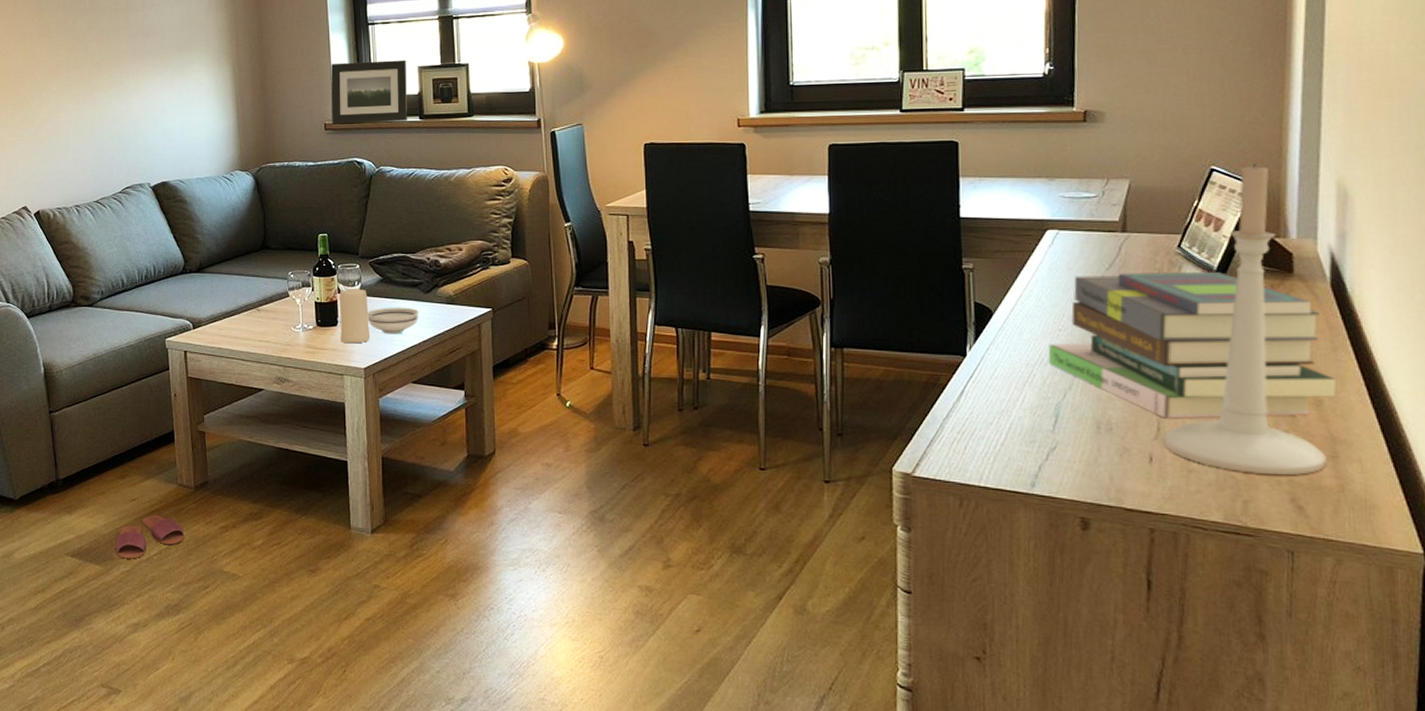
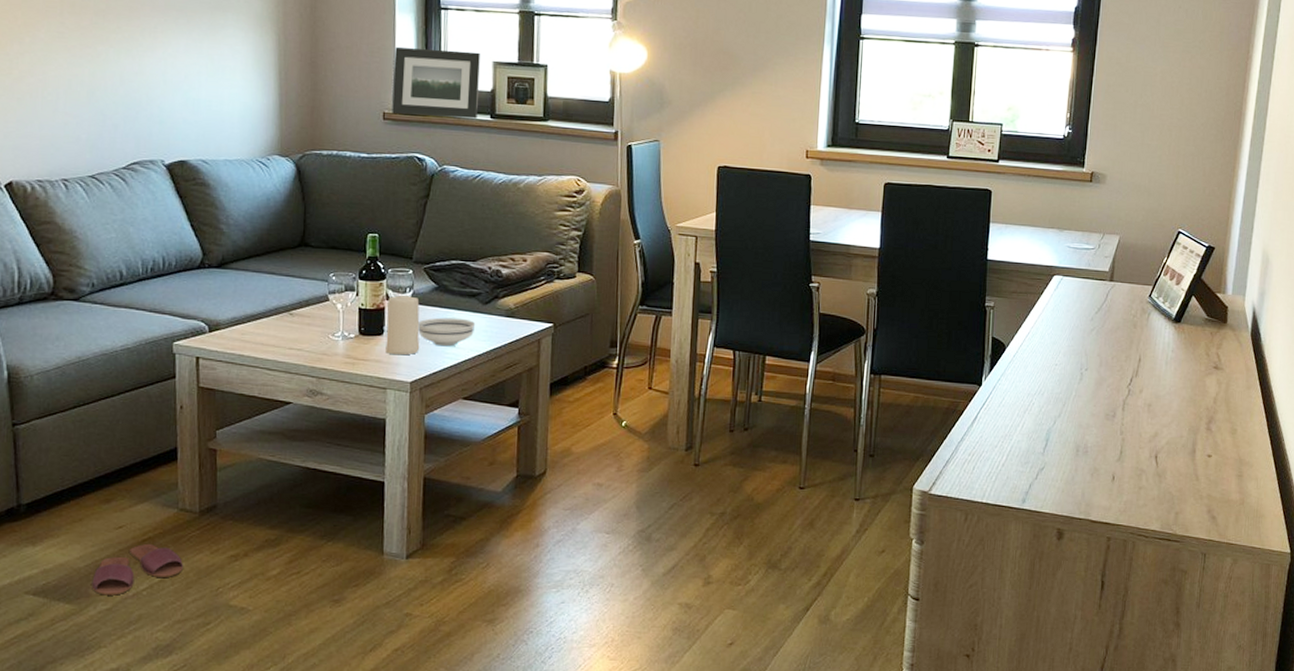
books: present [1048,272,1337,419] -> none [1045,316,1248,443]
candlestick: present [1163,163,1328,476] -> none [1124,229,1236,492]

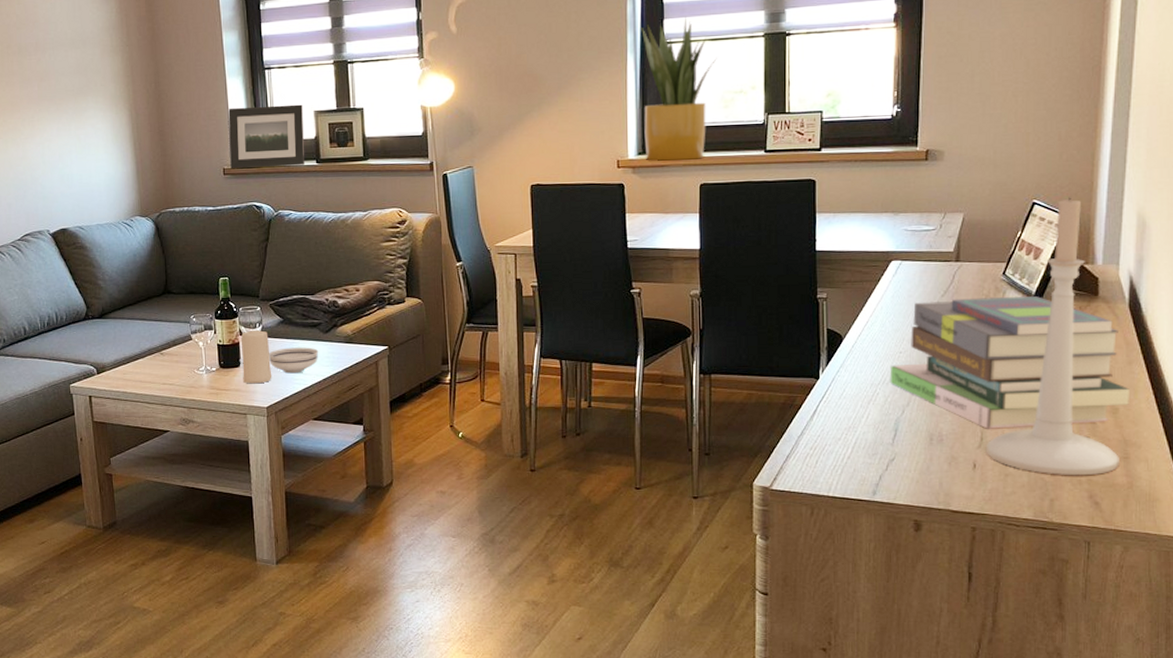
slippers: present [91,543,184,596] -> none [25,555,95,600]
planter: none [834,14,909,159] -> present [641,16,717,162]
books: none [1045,316,1248,443] -> present [890,296,1131,429]
candlestick: none [1124,229,1236,492] -> present [985,197,1121,476]

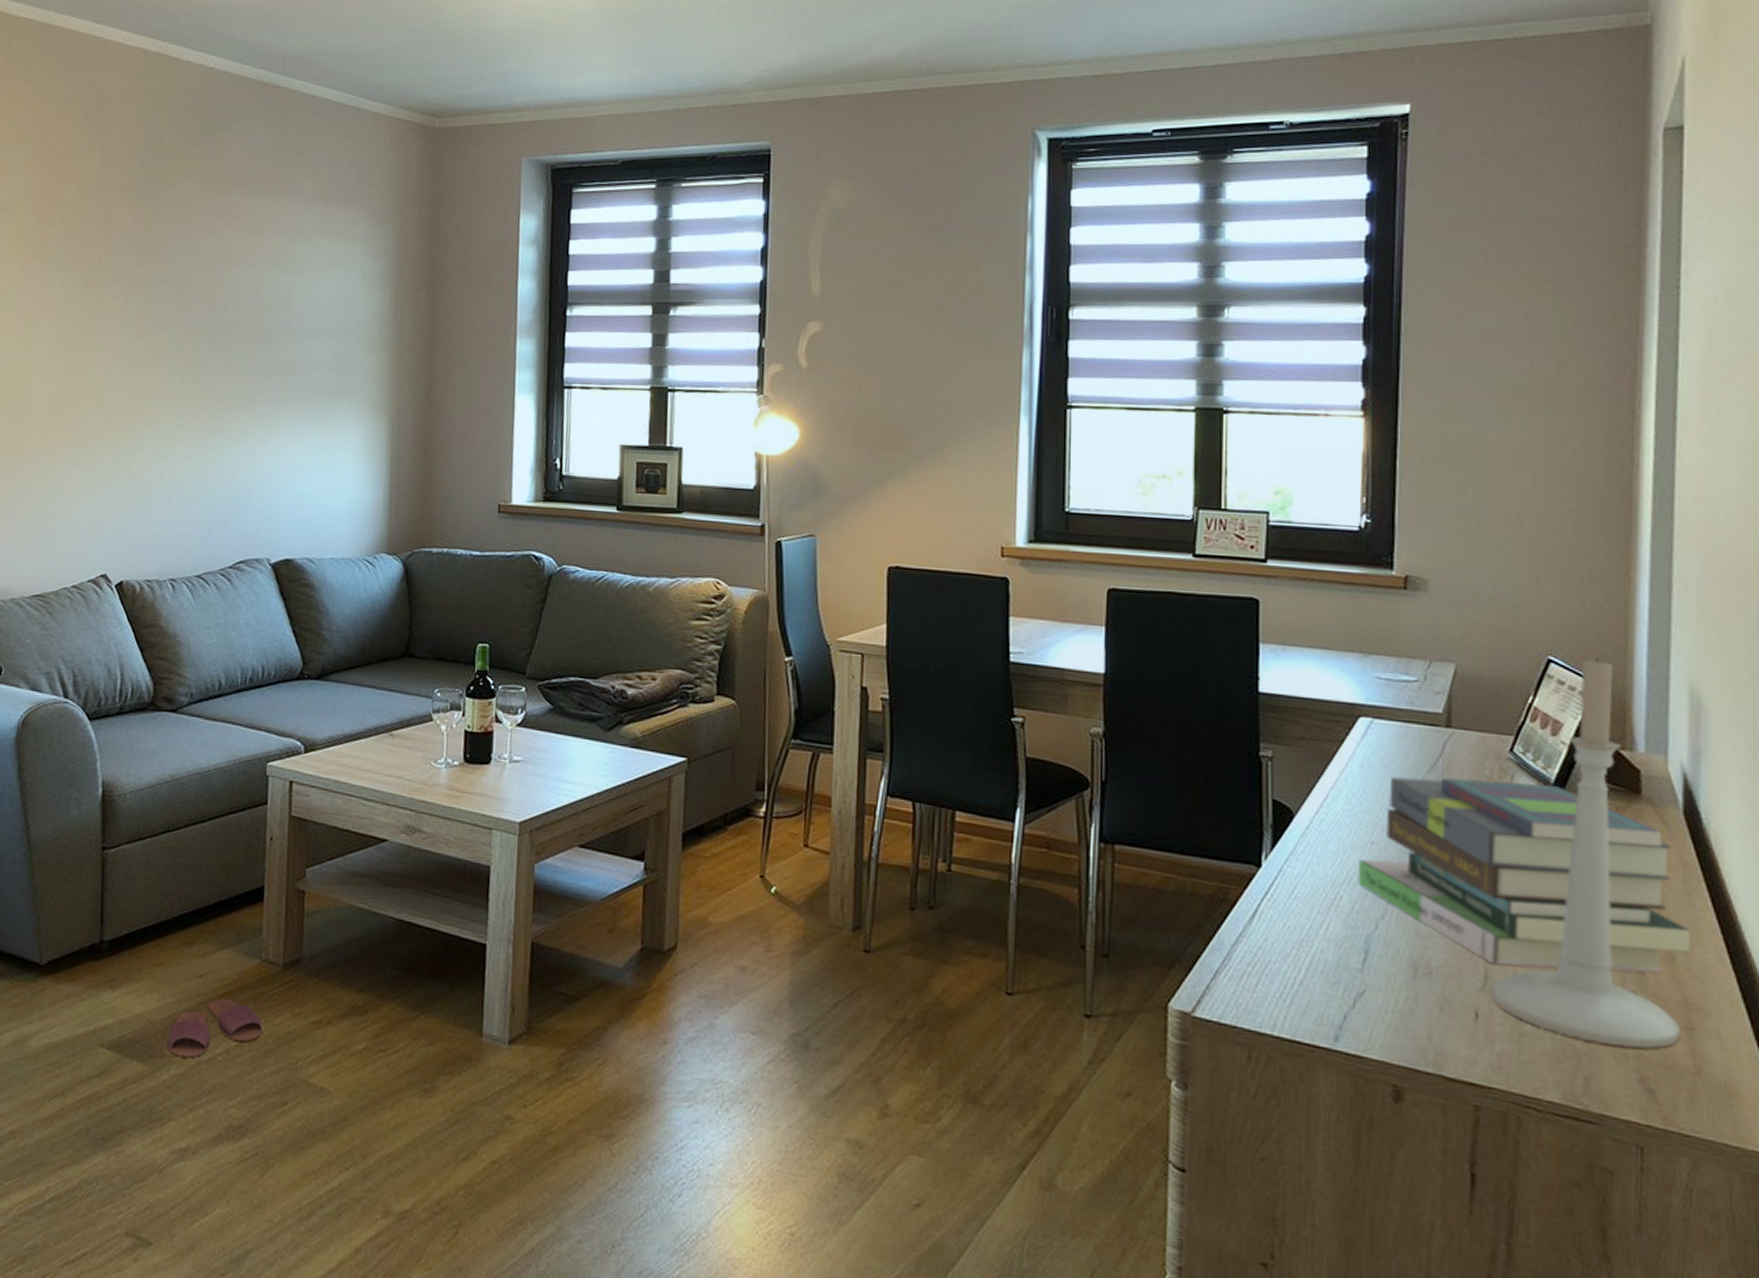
slippers: none [25,555,95,600] -> present [166,998,264,1059]
picture frame: present [228,104,304,169] -> none [508,432,606,511]
candle: present [241,330,272,384] -> none [492,717,532,790]
bowl: present [268,347,319,374] -> none [529,745,596,781]
planter: present [641,16,717,162] -> none [1037,377,1134,558]

